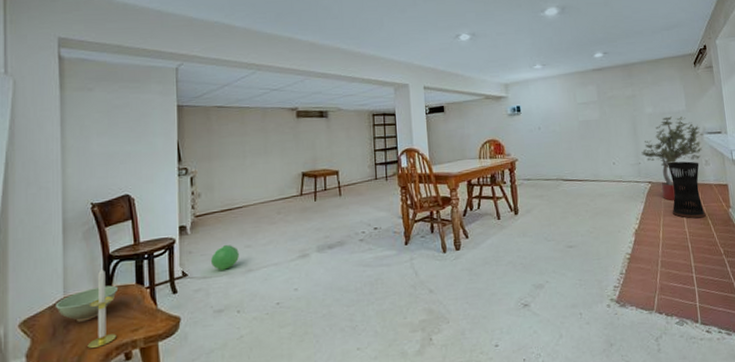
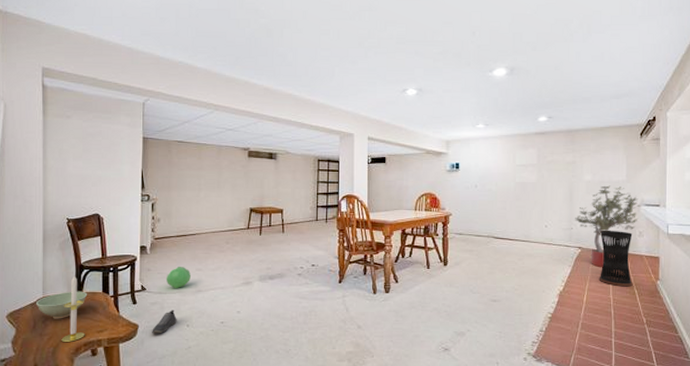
shoe: none [197,295,226,326] -> present [152,309,177,334]

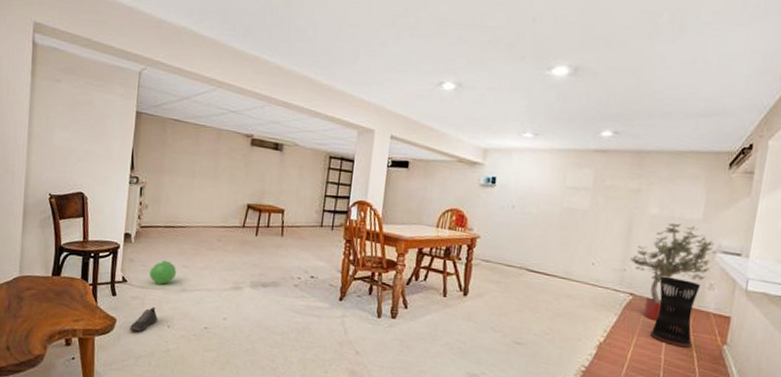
bowl: present [35,291,88,319] -> none [11,273,66,302]
candle: present [61,275,85,343] -> none [35,257,62,328]

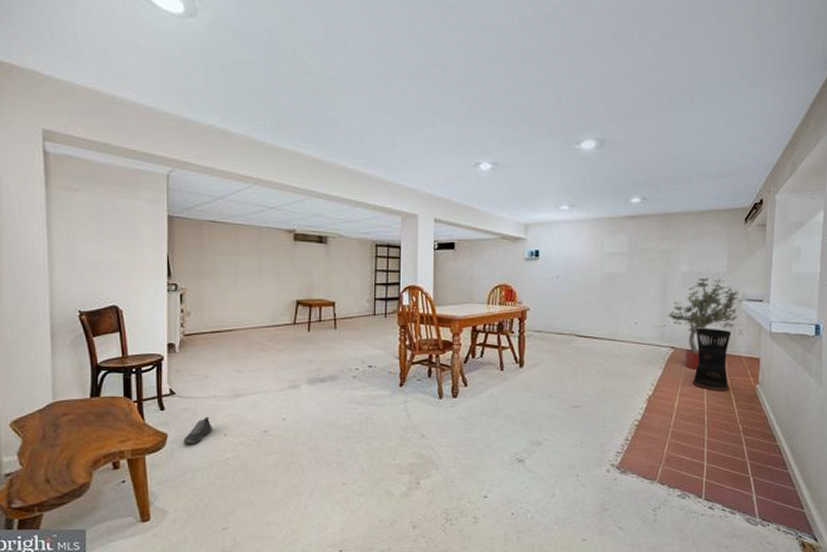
ball: present [149,261,176,285] -> none [198,368,228,393]

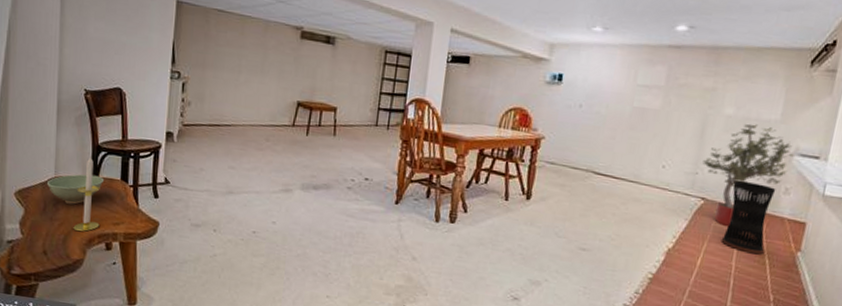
bowl: none [44,395,107,428] -> present [46,174,105,205]
candle: none [76,377,105,455] -> present [73,157,100,232]
shoe: present [183,416,212,444] -> none [174,209,203,236]

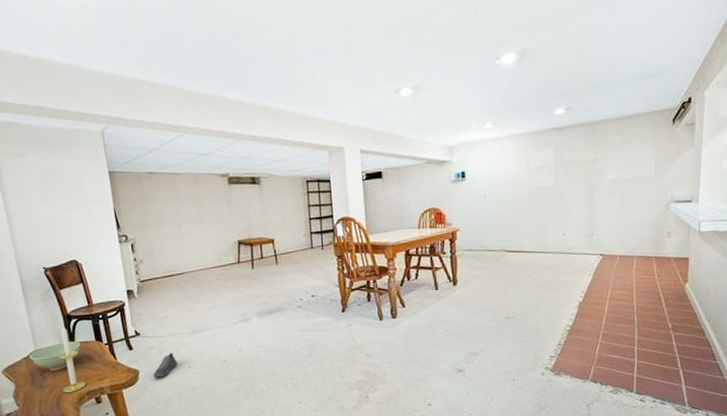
shoe: none [174,209,203,236] -> present [153,352,178,378]
potted tree: present [702,123,794,227] -> none [596,183,671,275]
umbrella stand: present [721,180,776,255] -> none [621,232,660,293]

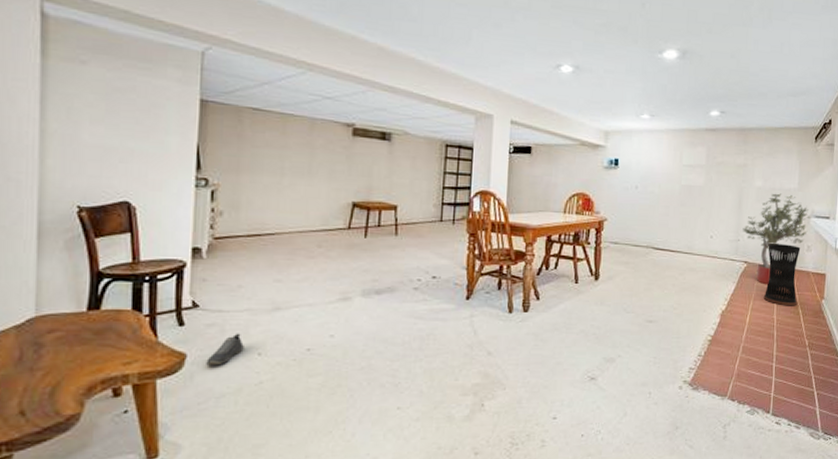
bowl: present [28,341,81,371] -> none [23,308,109,347]
candle: present [57,326,86,393] -> none [64,286,103,380]
potted tree: none [596,183,671,275] -> present [742,193,811,285]
umbrella stand: none [621,232,660,293] -> present [763,243,801,306]

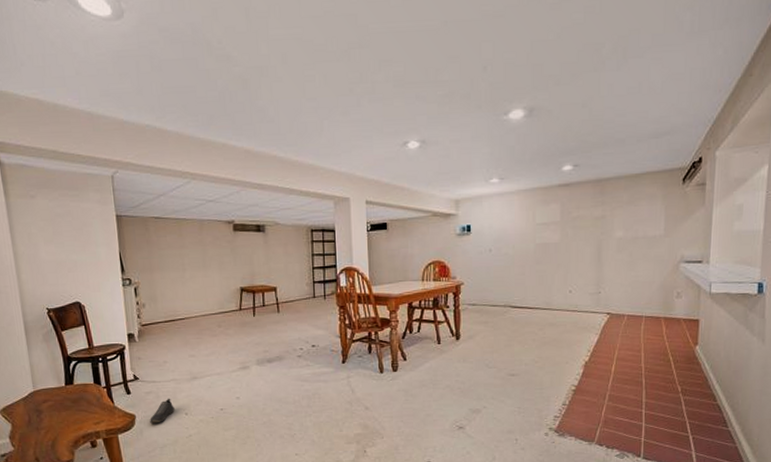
potted tree: present [742,193,811,285] -> none [603,241,680,335]
umbrella stand: present [763,243,801,306] -> none [629,292,669,354]

